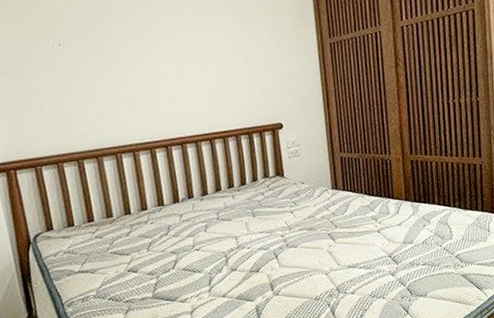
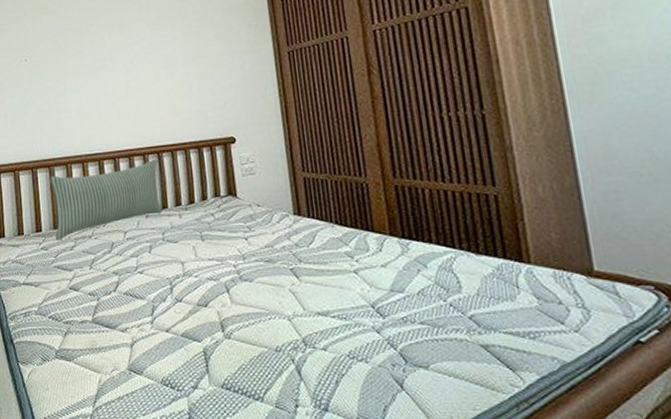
pillow: none [99,145,216,229] -> present [50,158,162,241]

